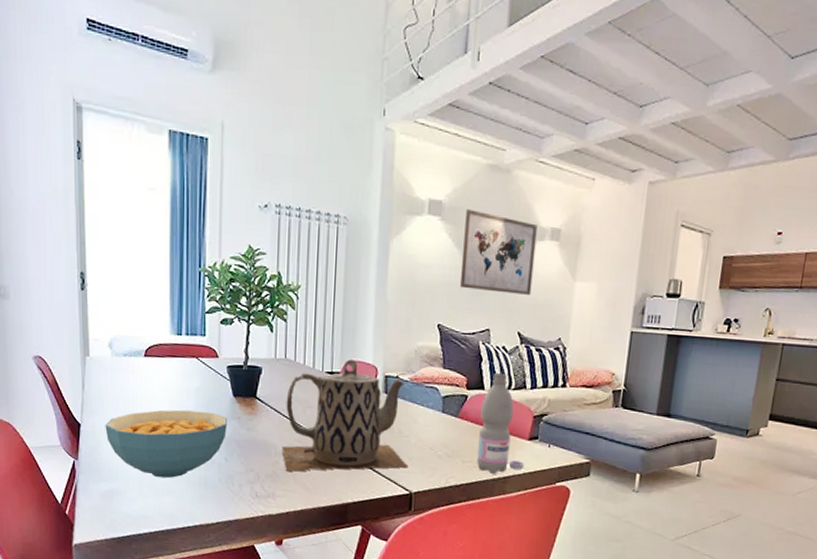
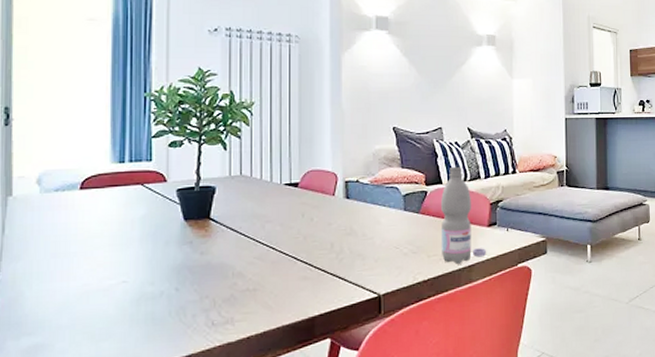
cereal bowl: present [105,409,228,479] -> none [29,240,179,322]
teapot: present [282,359,408,472] -> none [240,169,375,292]
wall art: present [460,209,538,295] -> none [411,23,476,94]

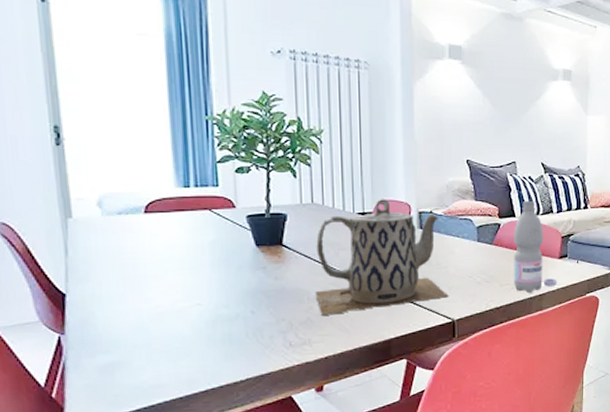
teapot: none [240,169,375,292] -> present [315,199,449,316]

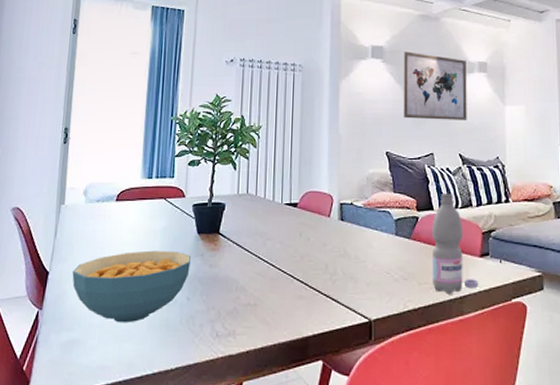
cereal bowl: none [98,265,252,342] -> present [72,250,192,323]
teapot: present [315,199,449,316] -> none [243,190,366,306]
wall art: none [485,53,551,129] -> present [404,52,467,120]

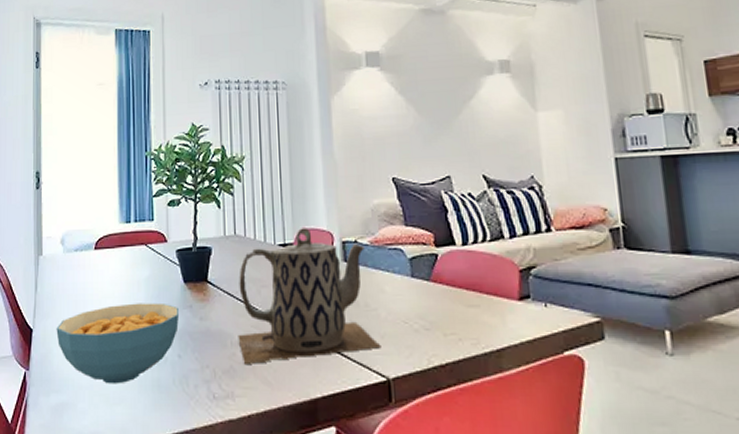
teapot: none [243,190,366,306] -> present [238,228,381,364]
wall art: present [404,52,467,120] -> none [405,55,490,136]
water bottle: present [431,194,479,294] -> none [455,224,520,347]

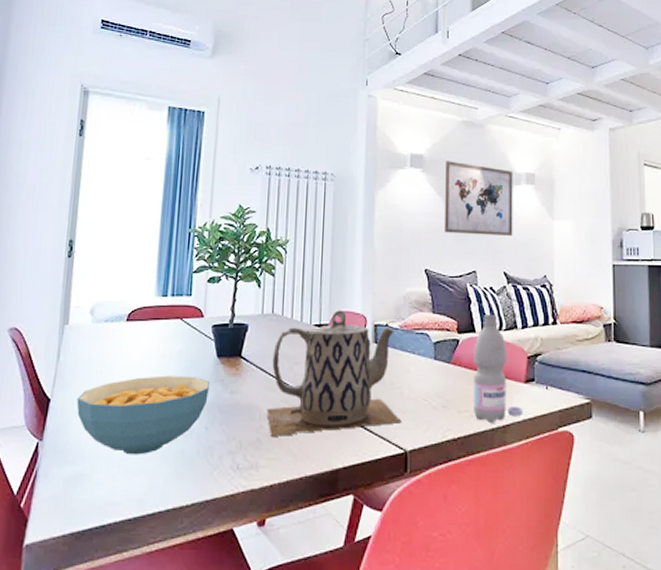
wall art: none [405,55,490,136] -> present [445,161,513,236]
water bottle: none [455,224,520,347] -> present [473,315,524,423]

